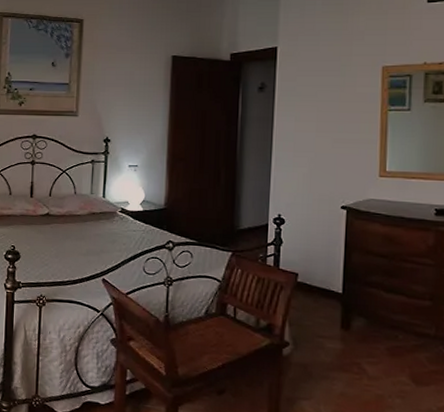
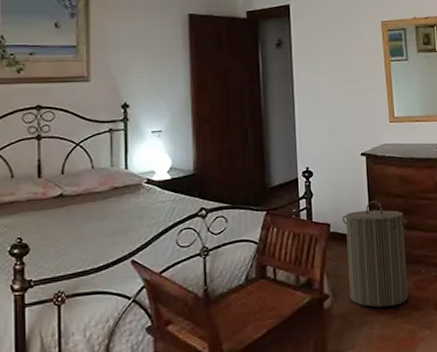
laundry hamper: none [312,257,388,367] -> present [342,201,408,307]

